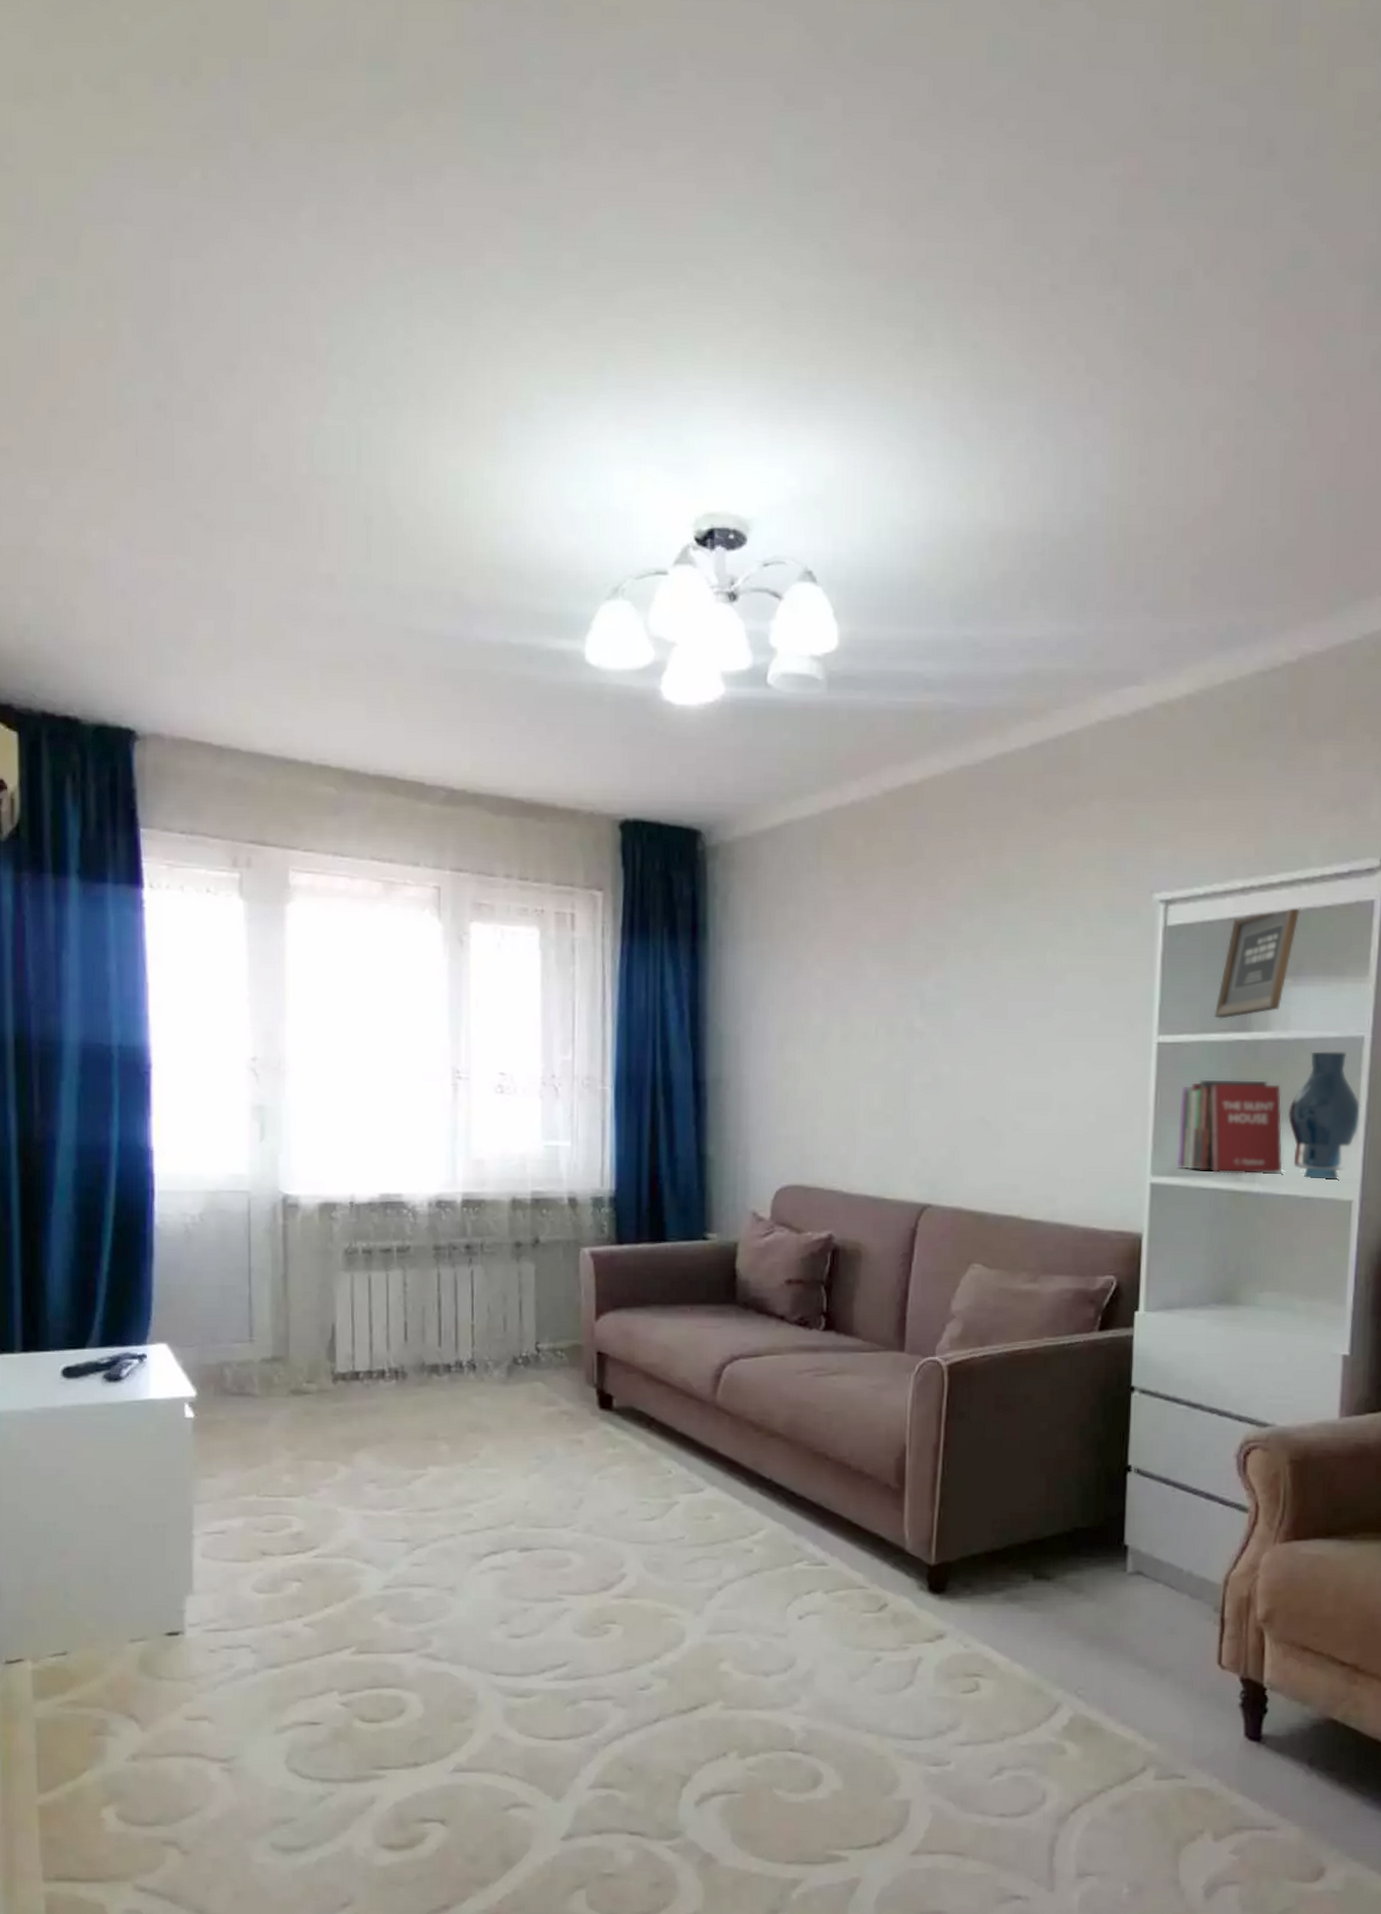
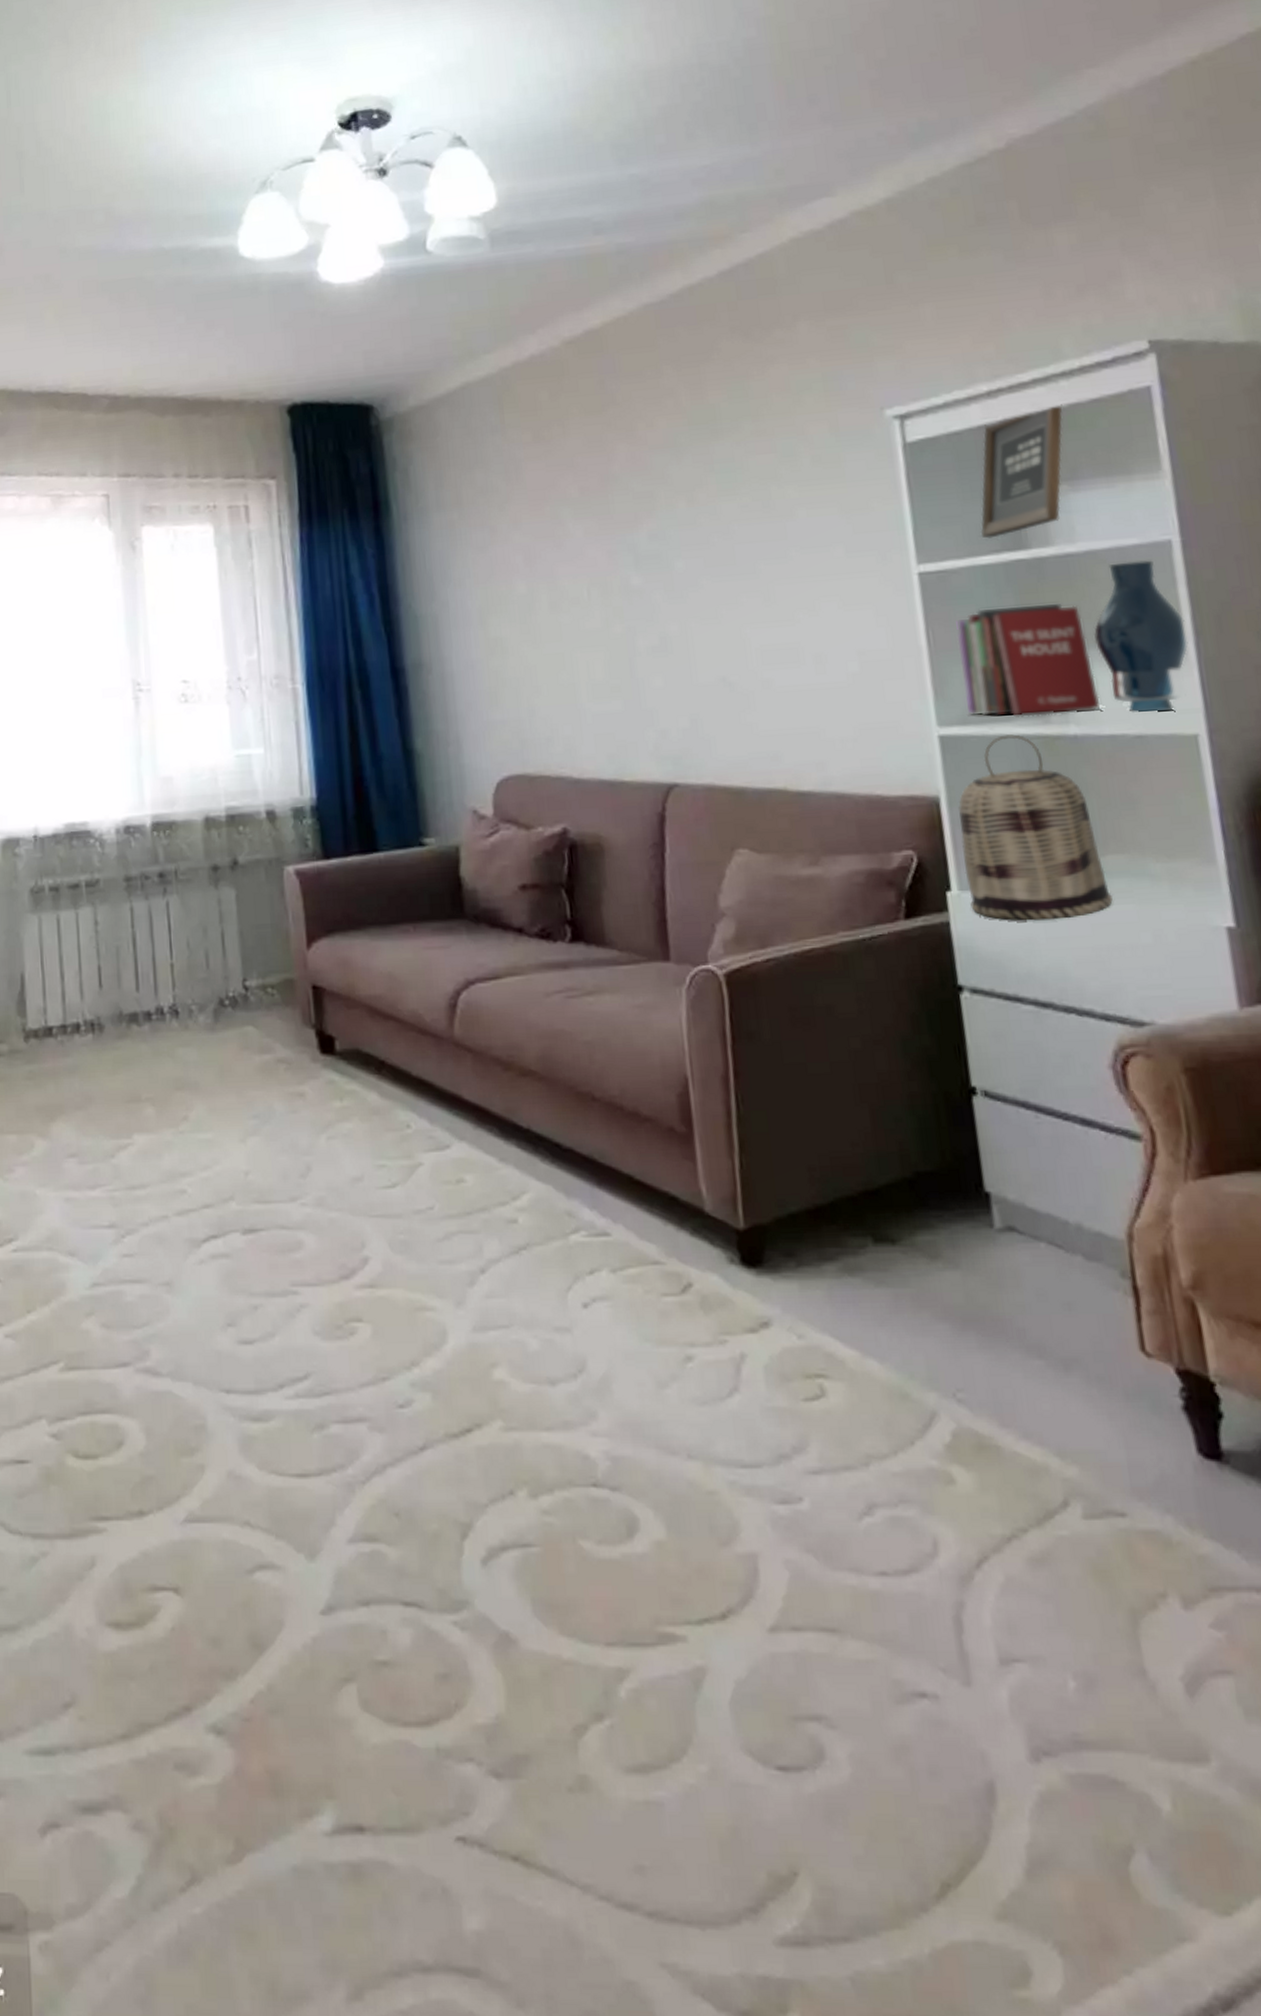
basket: none [1152,1187,1262,1340] -> present [958,734,1113,921]

